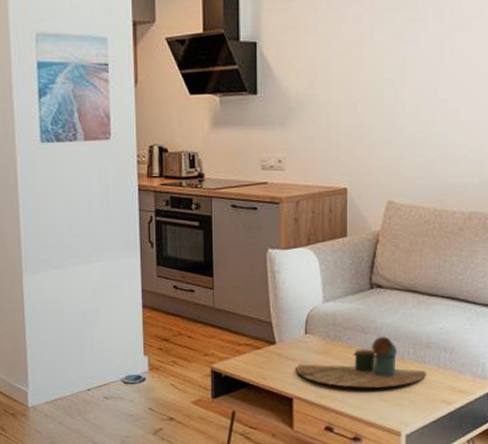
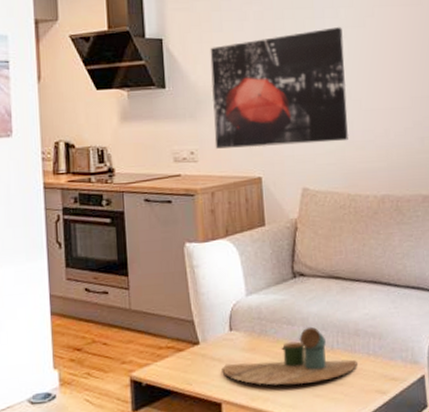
wall art: none [303,30,446,158] -> present [210,27,348,149]

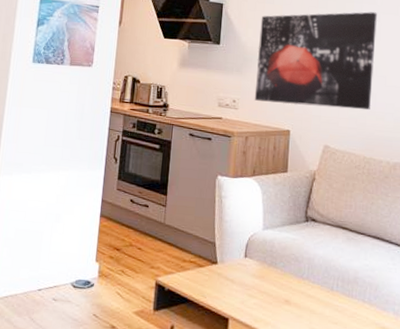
decorative tray: present [222,326,357,385] -> none [233,266,353,317]

